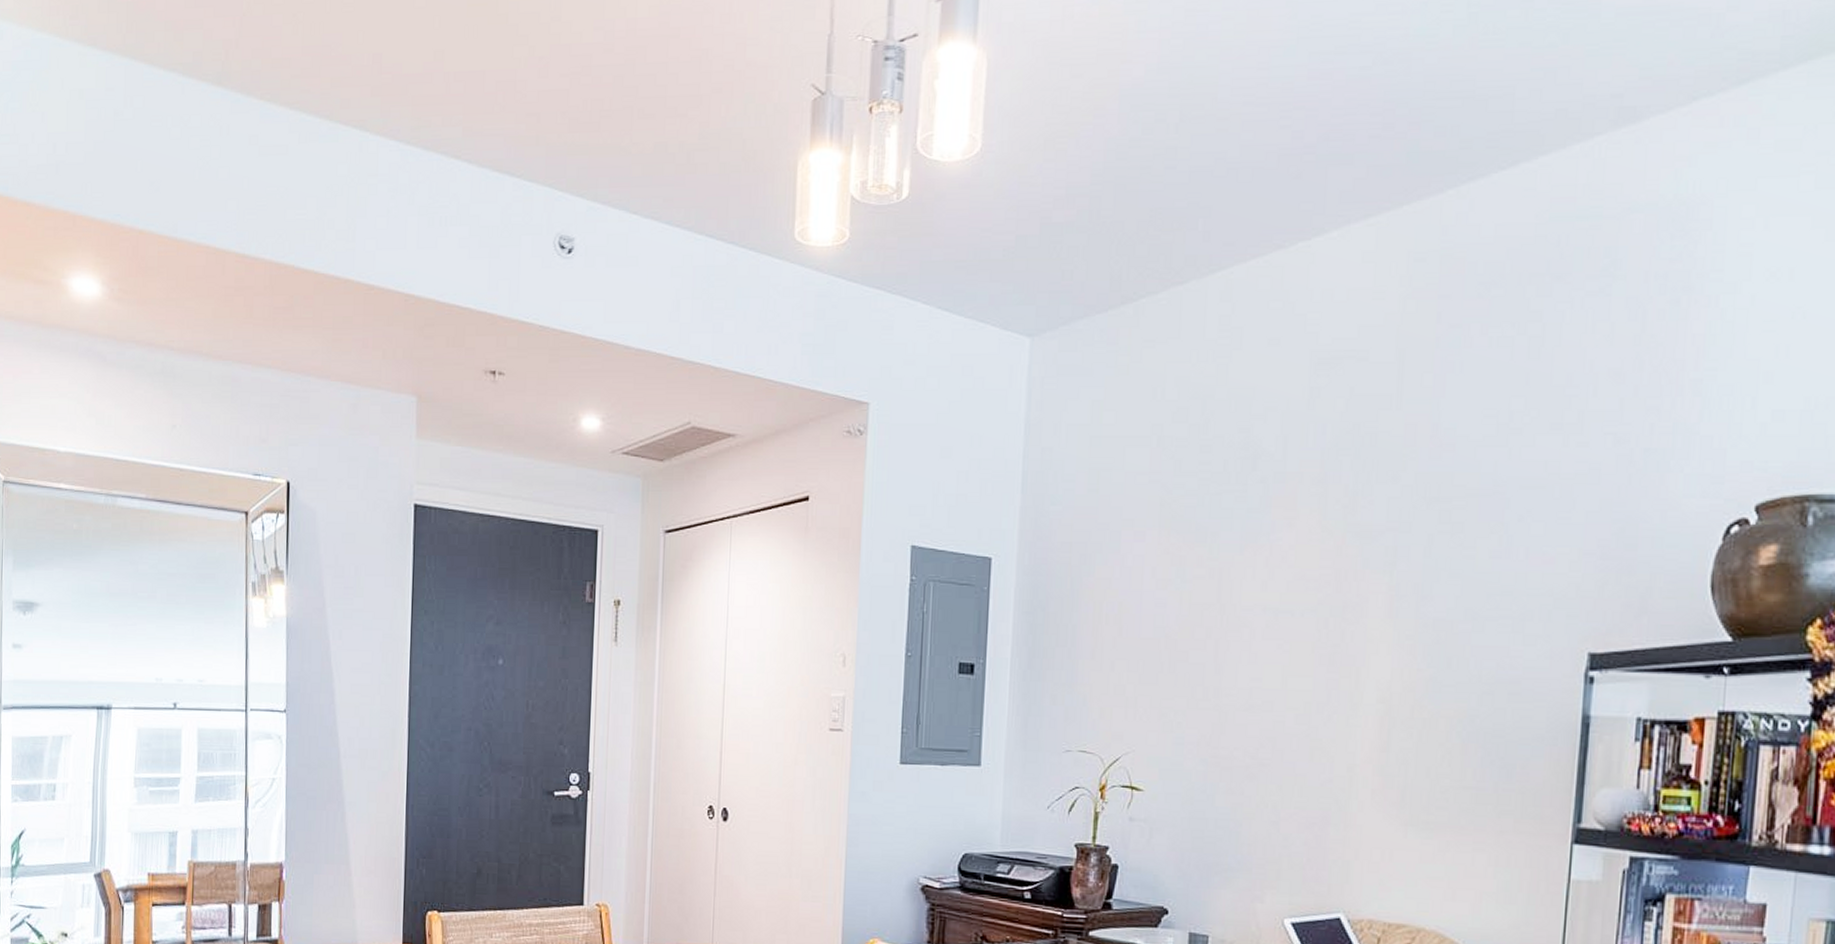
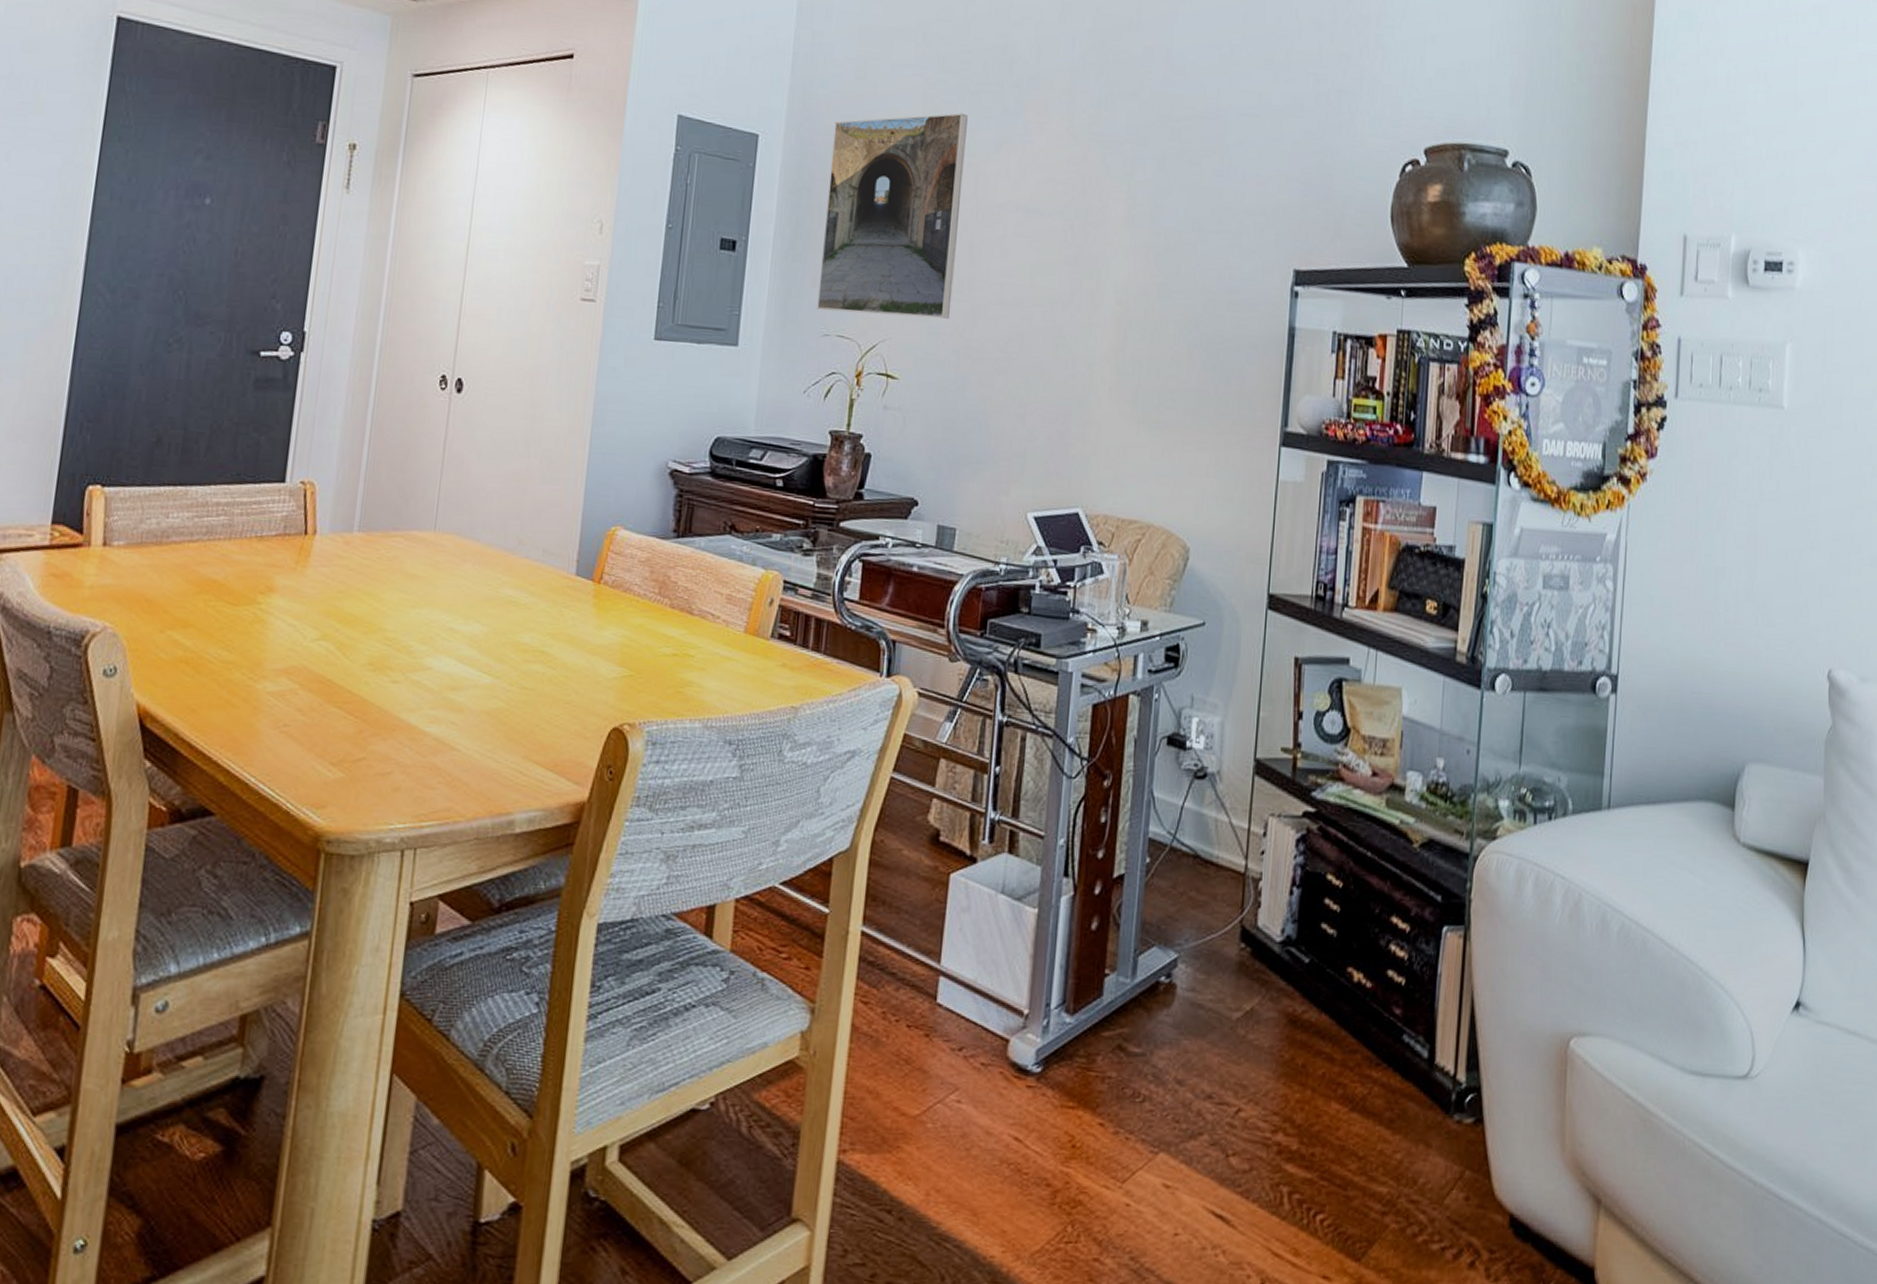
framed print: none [1057,516,1208,729] -> present [817,113,968,319]

